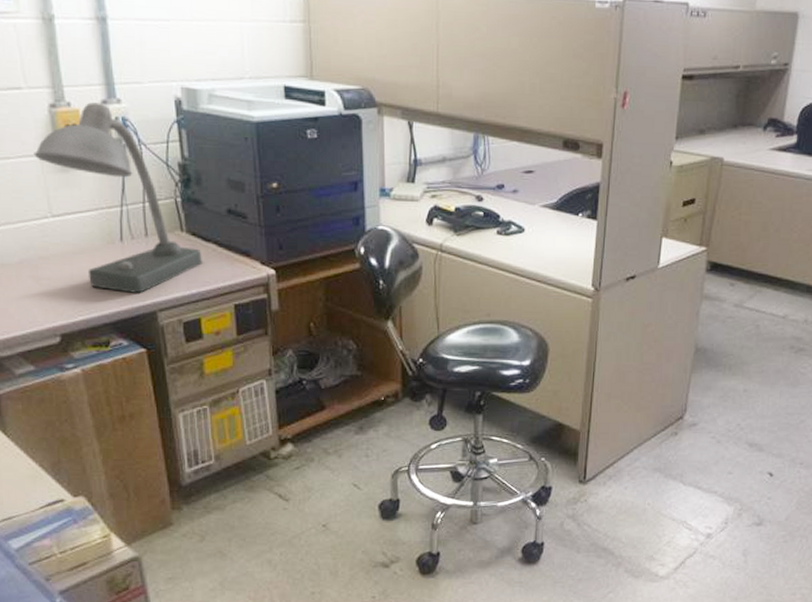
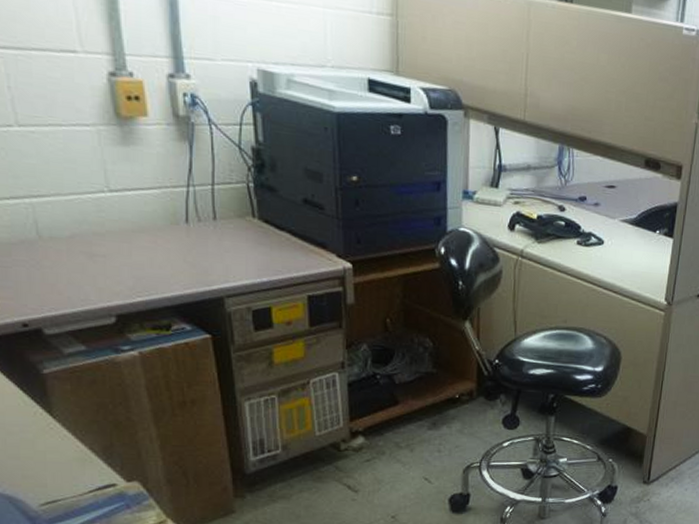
desk lamp: present [33,102,202,293] -> none [89,74,275,278]

